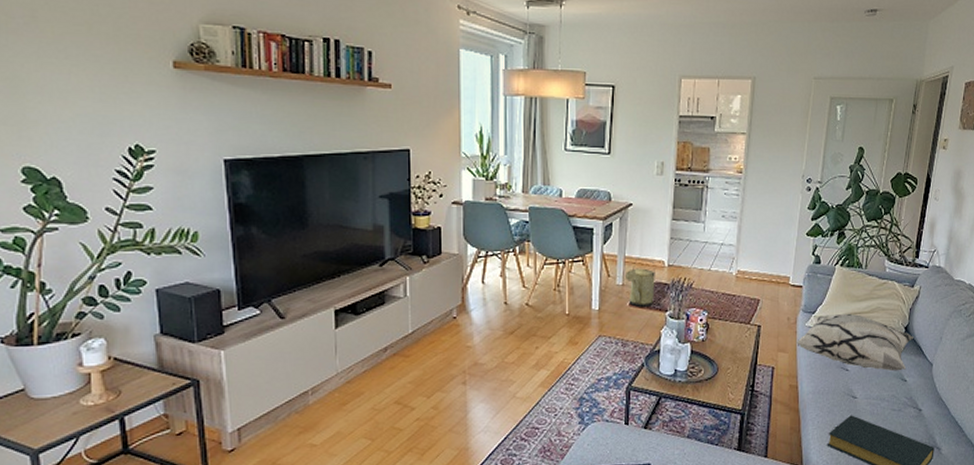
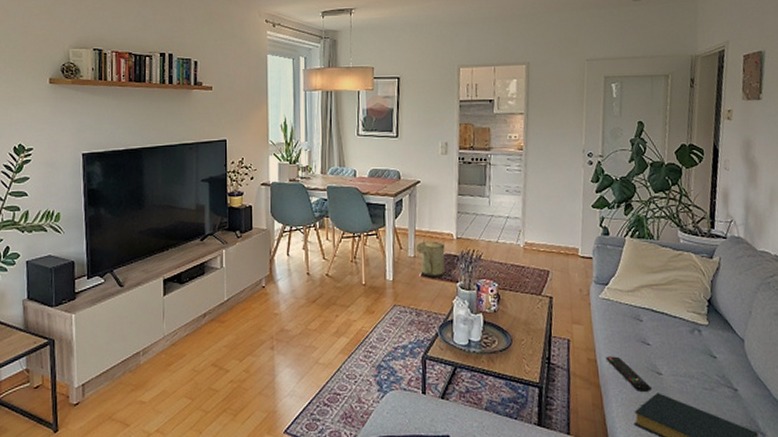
decorative pillow: present [797,313,914,371] -> none [591,285,720,347]
remote control: none [807,382,846,415] -> present [606,356,652,392]

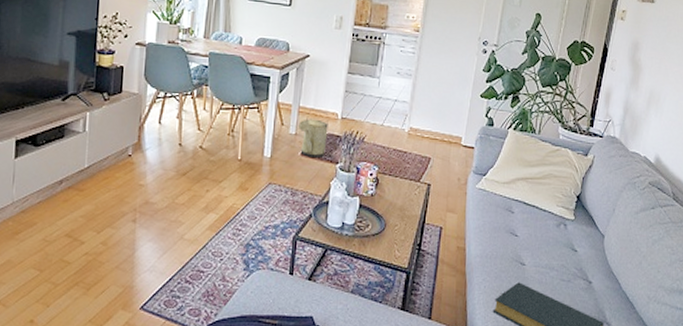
remote control: present [606,356,652,392] -> none [474,245,513,281]

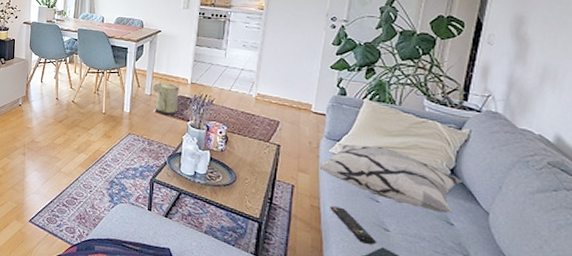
decorative pillow: none [466,177,586,241] -> present [319,144,463,214]
remote control: none [474,245,513,281] -> present [330,206,376,245]

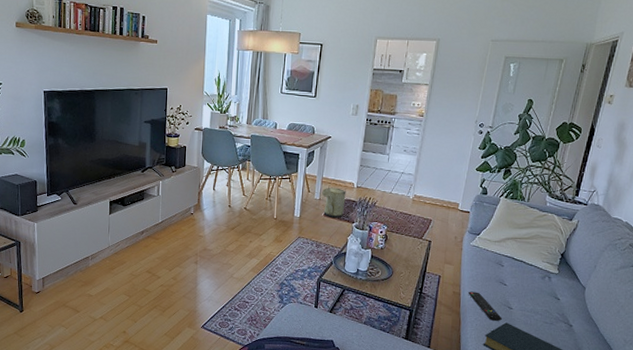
decorative pillow: present [319,144,463,214] -> none [462,237,570,291]

